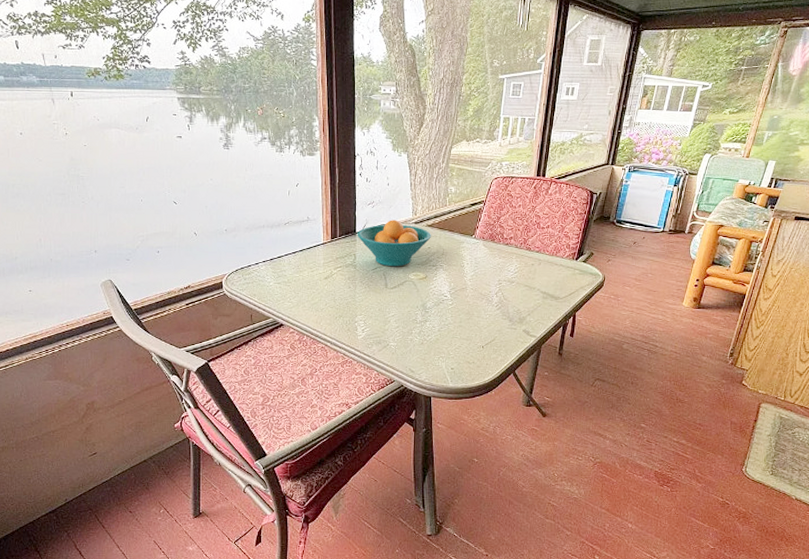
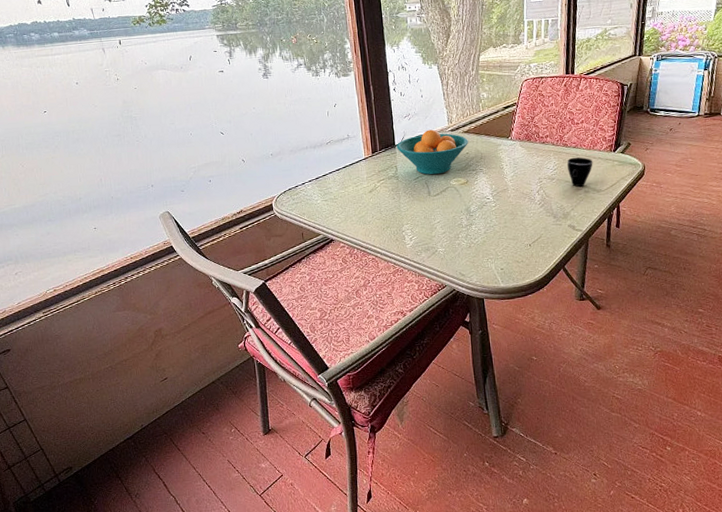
cup: none [529,262,554,293] -> present [567,157,593,188]

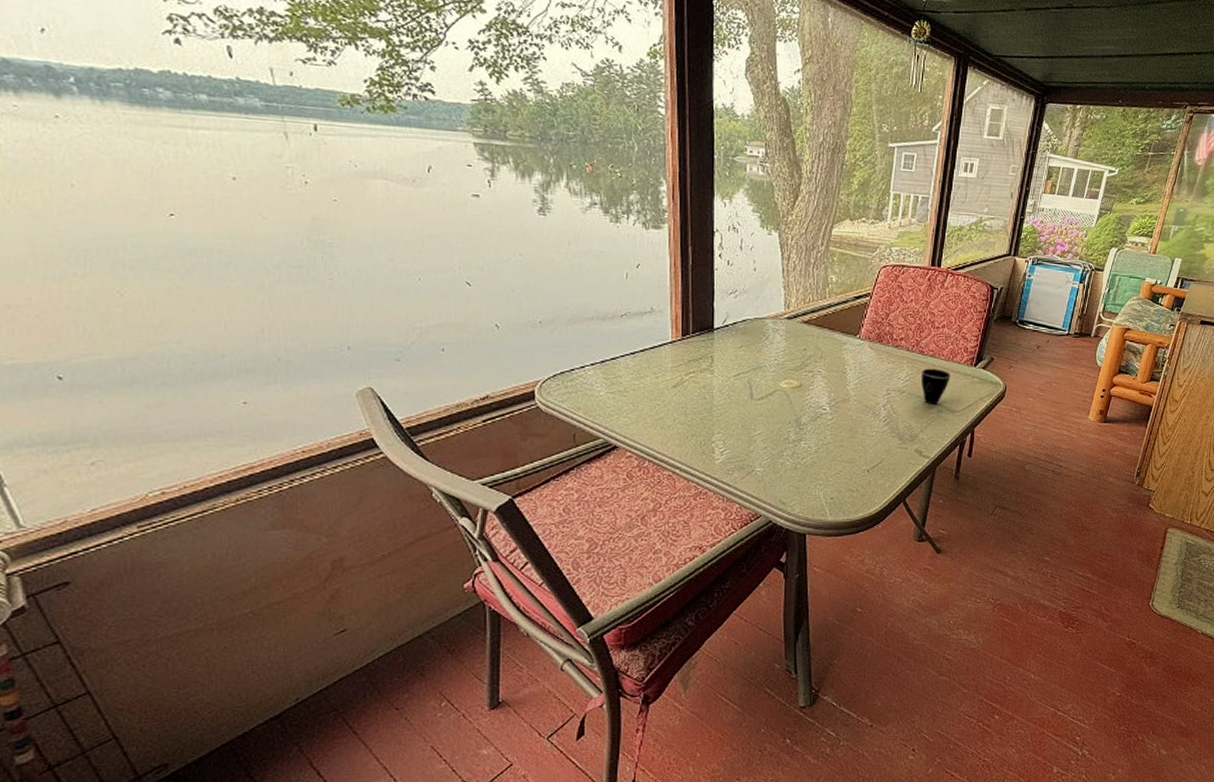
fruit bowl: present [396,129,469,175] -> none [715,313,808,373]

